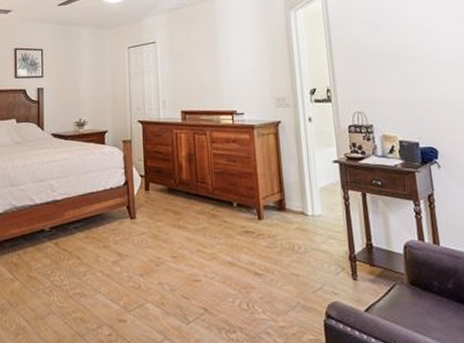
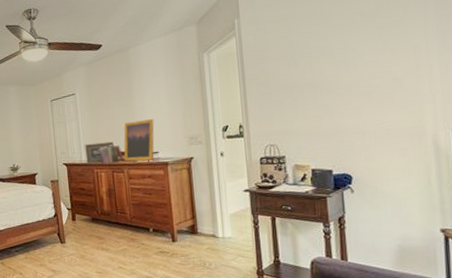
picture frame: none [164,98,196,124] -> present [85,141,114,165]
books: none [179,102,208,124] -> present [99,144,125,165]
picture frame: none [206,76,240,124] -> present [123,119,154,162]

